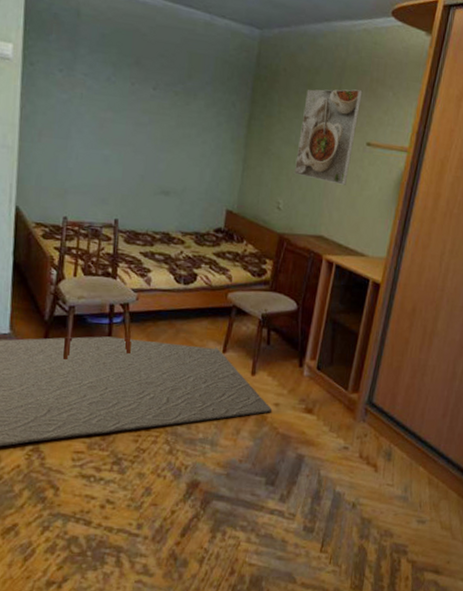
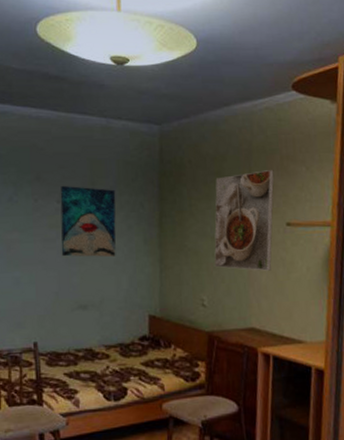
wall art: none [151,73,211,149] -> present [60,185,116,257]

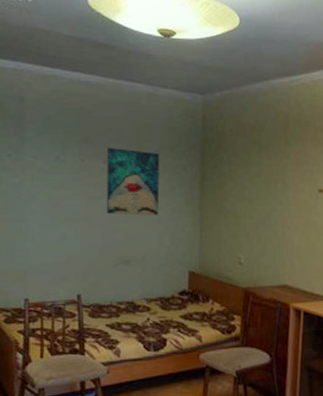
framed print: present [214,170,274,271] -> none [251,141,309,233]

